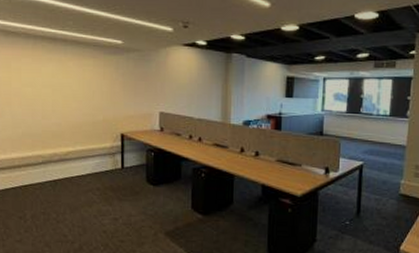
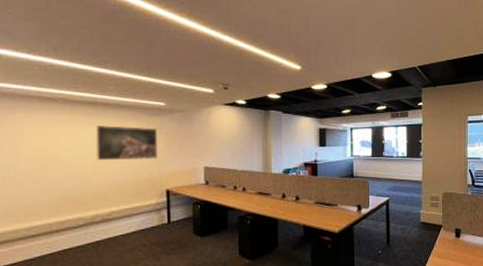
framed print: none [54,62,114,100] -> present [95,125,157,161]

